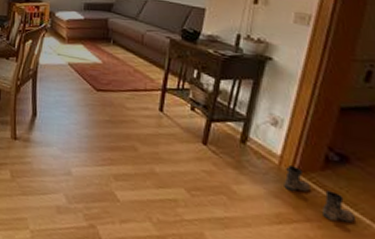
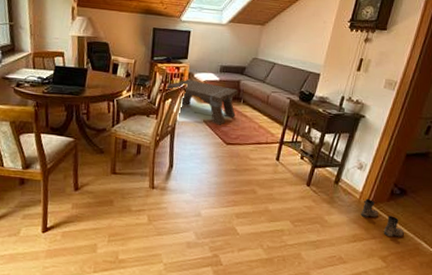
coffee table: none [27,19,106,69] -> present [167,79,238,125]

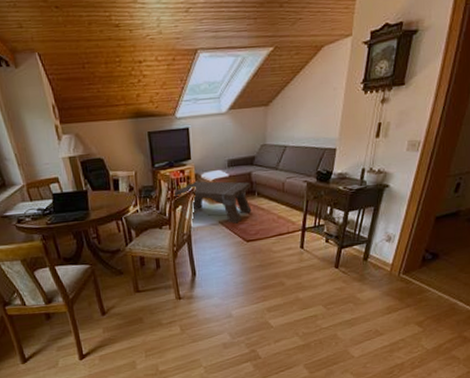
boots: present [361,198,405,237] -> none [393,269,440,303]

